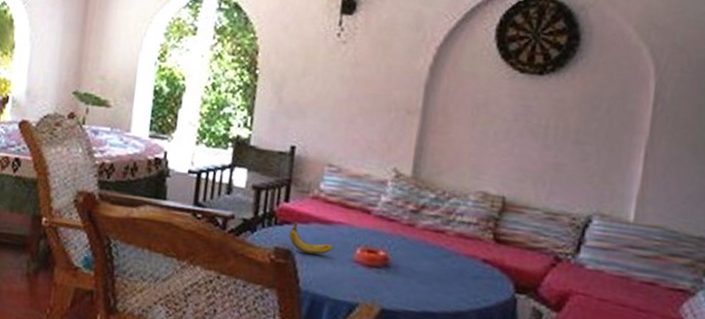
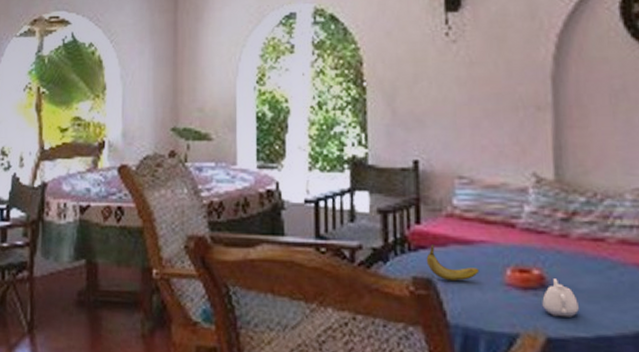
teapot: none [382,260,414,294] -> present [542,279,580,317]

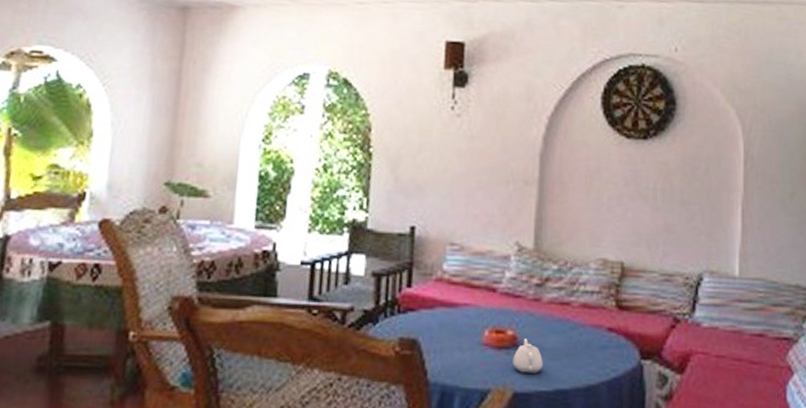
fruit: present [426,244,480,282] -> none [413,307,461,342]

